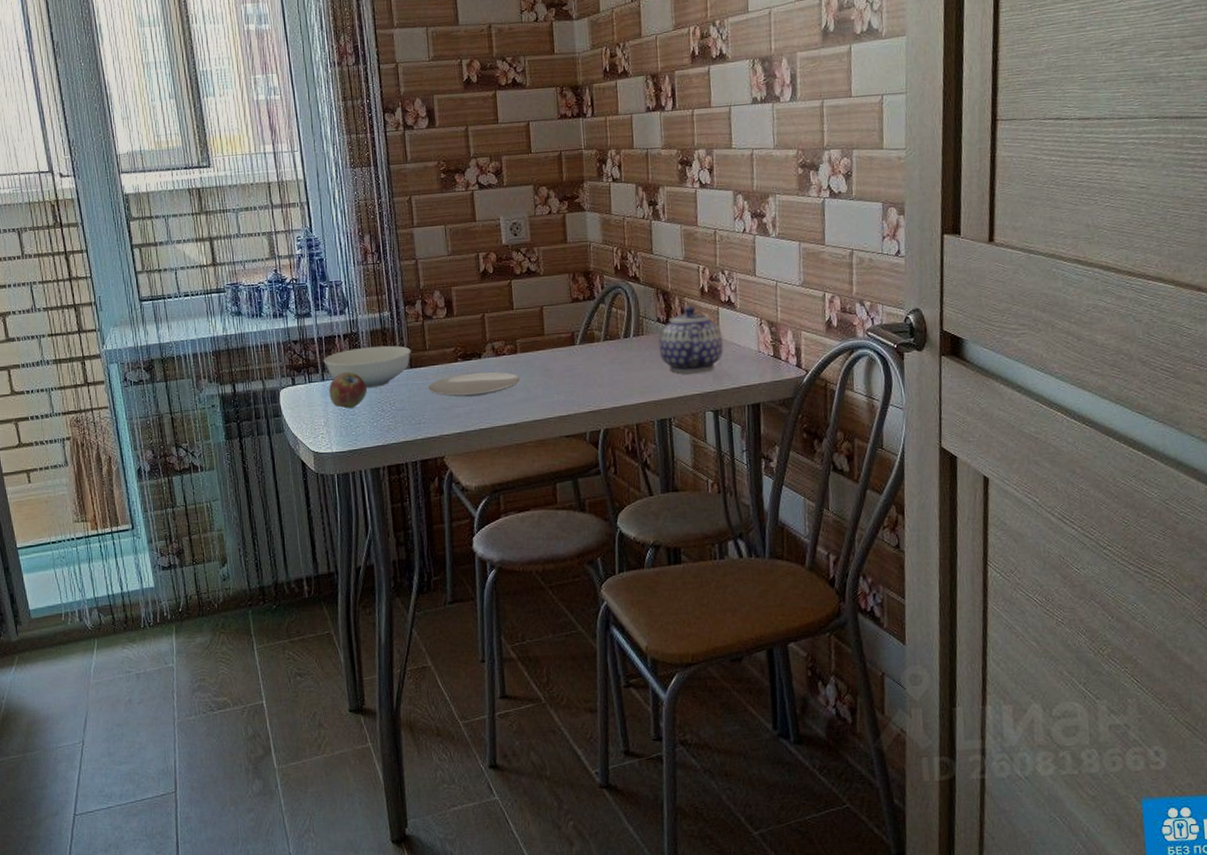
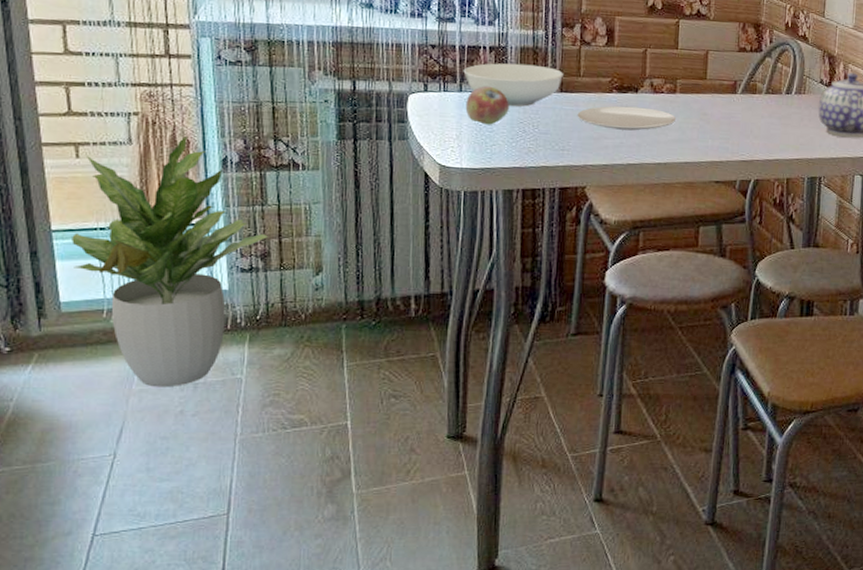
potted plant: none [32,452,180,680] -> present [72,135,268,388]

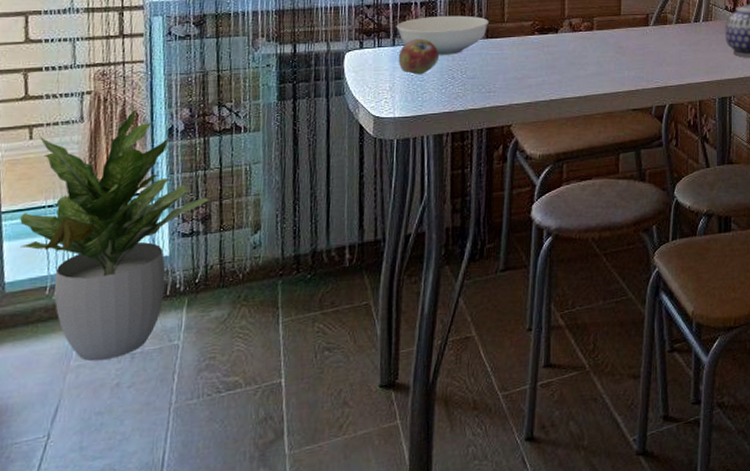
plate: present [577,105,677,131] -> none [502,46,595,69]

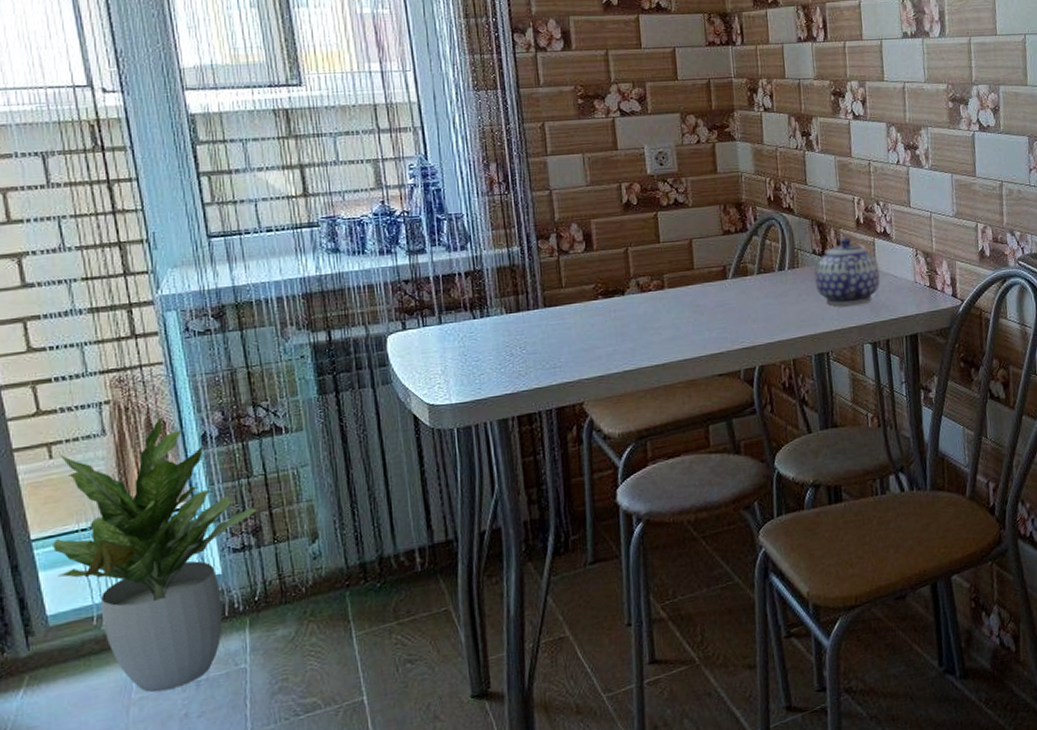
bowl: present [396,15,490,55] -> none [440,283,546,330]
fruit: present [398,38,439,75] -> none [447,313,493,355]

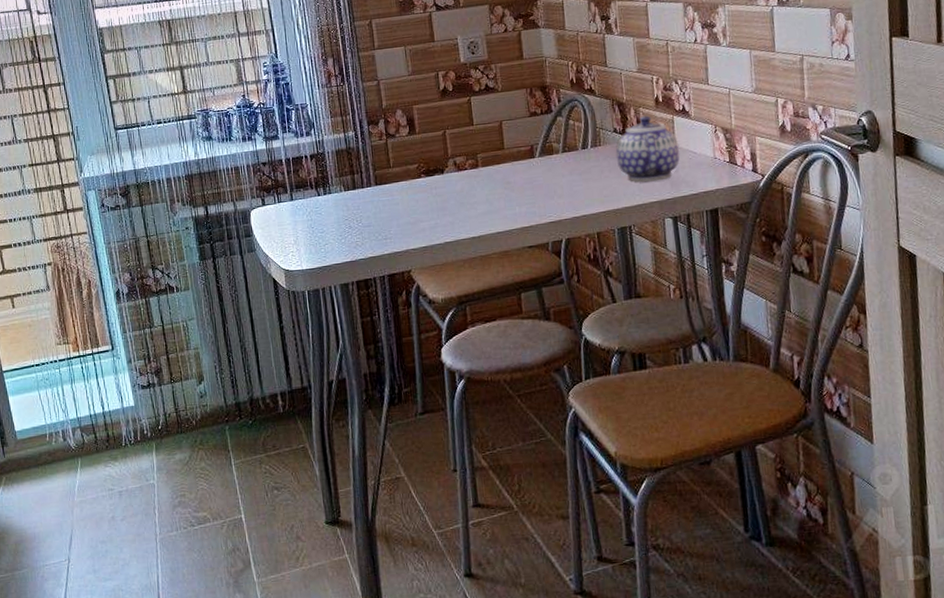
potted plant: present [53,416,257,692] -> none [17,276,158,498]

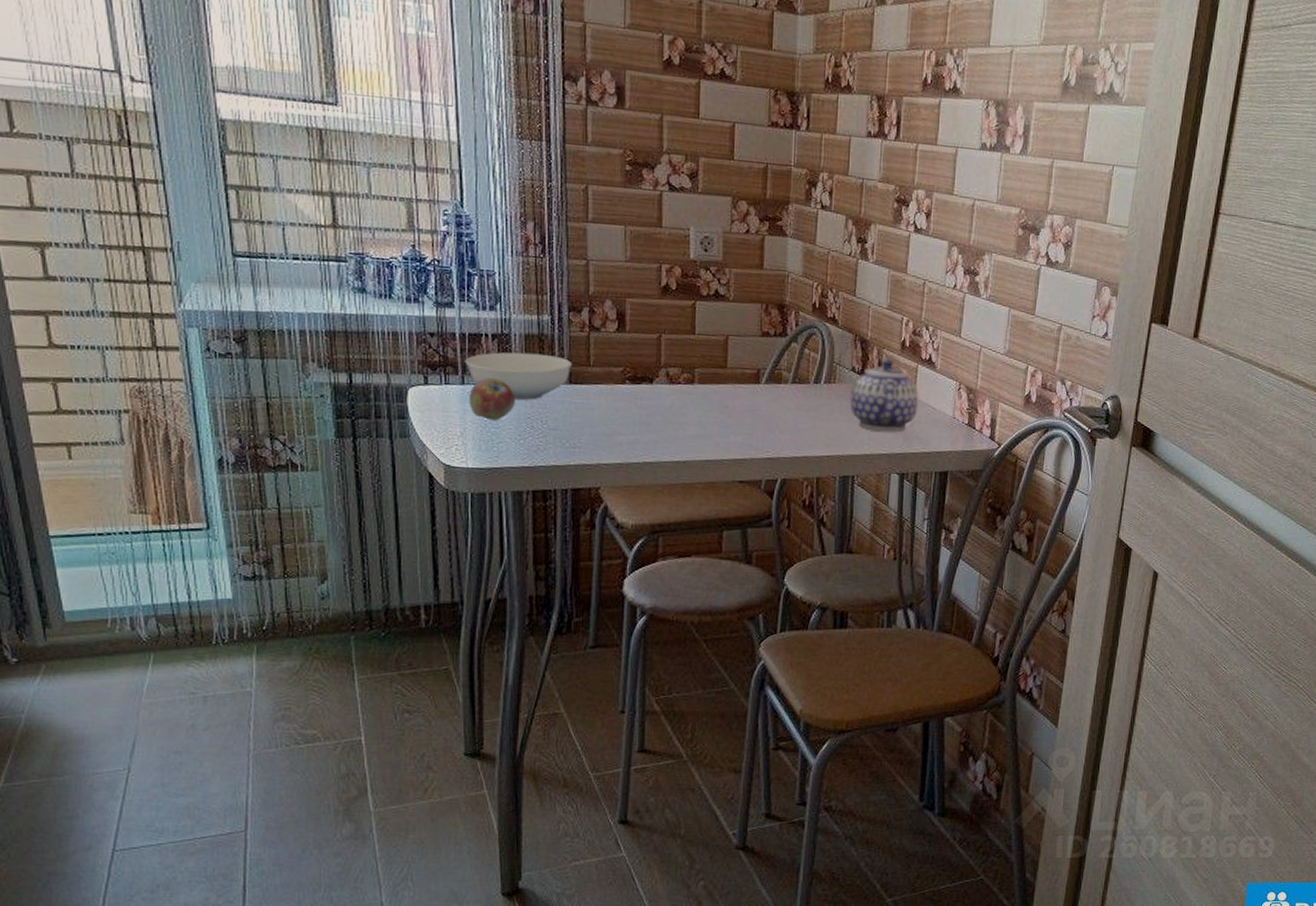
bowl: none [291,164,377,206] -> present [465,352,573,400]
fruit: none [297,190,334,227] -> present [469,377,515,421]

